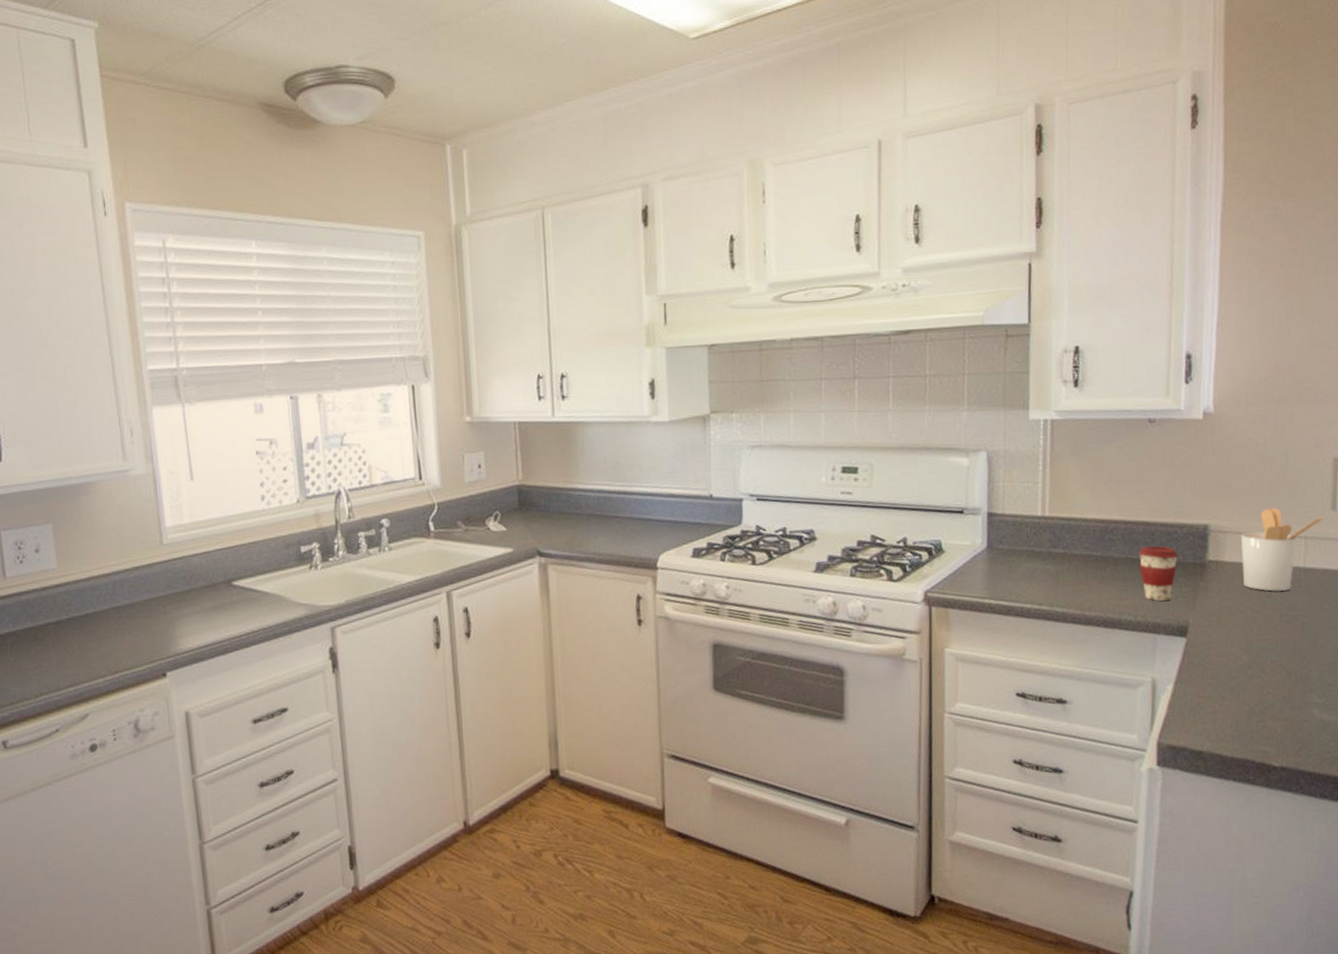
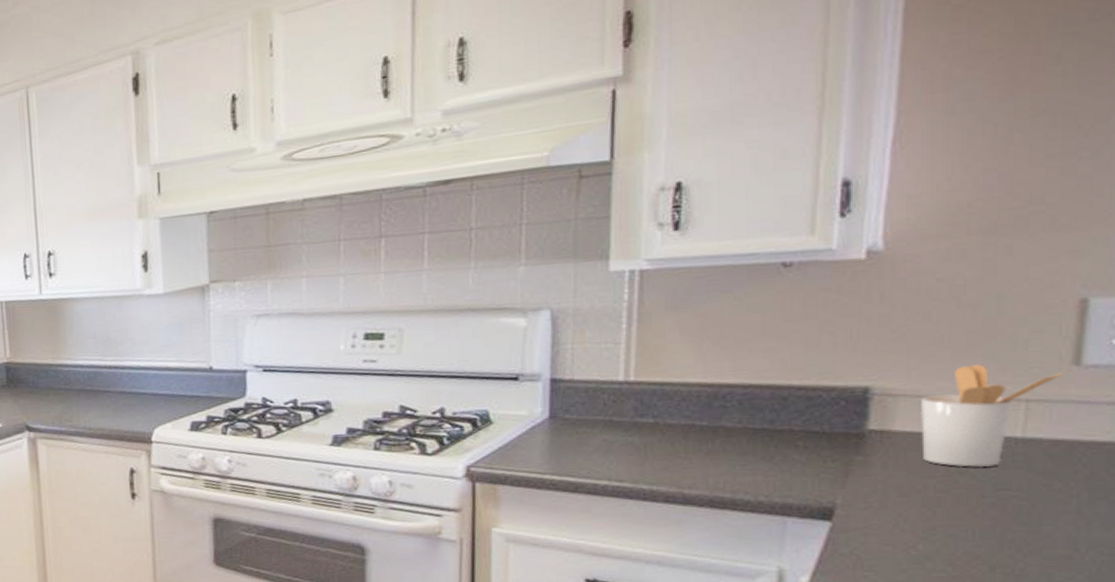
coffee cup: present [1138,545,1179,602] -> none [761,413,823,479]

